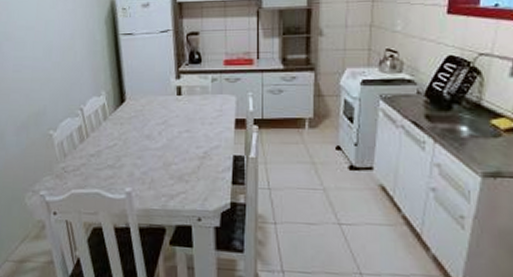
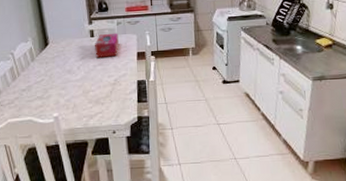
tissue box: none [181,91,212,123] -> present [95,32,119,58]

